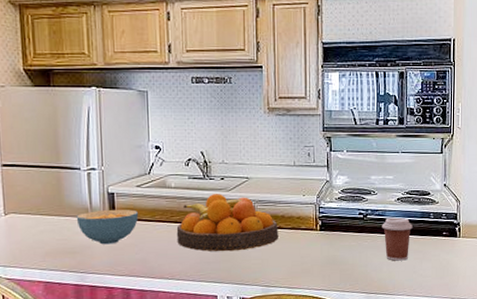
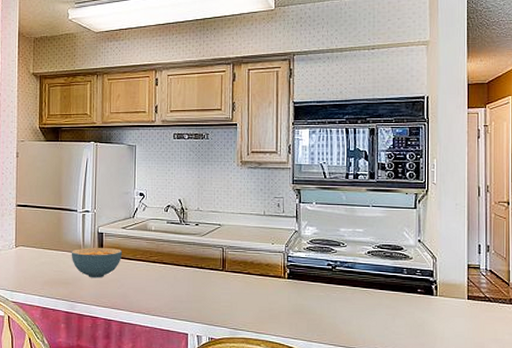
fruit bowl: present [176,194,278,252] -> none [154,238,247,293]
coffee cup: present [382,217,413,261] -> none [351,270,384,315]

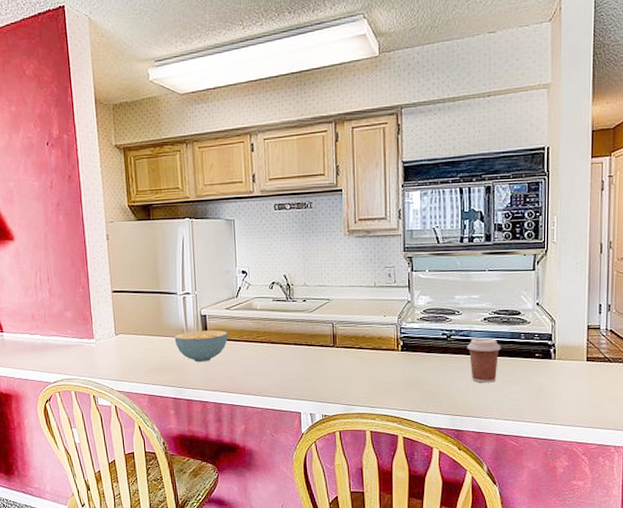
coffee cup: none [351,270,384,315] -> present [467,338,501,383]

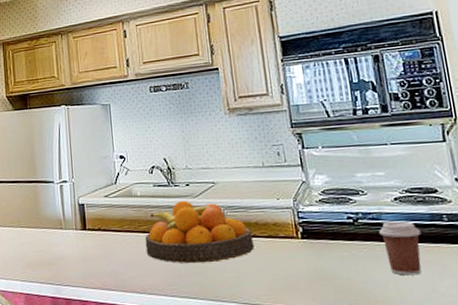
cereal bowl: present [174,330,228,362] -> none [51,220,108,256]
fruit bowl: none [262,315,359,371] -> present [145,201,254,264]

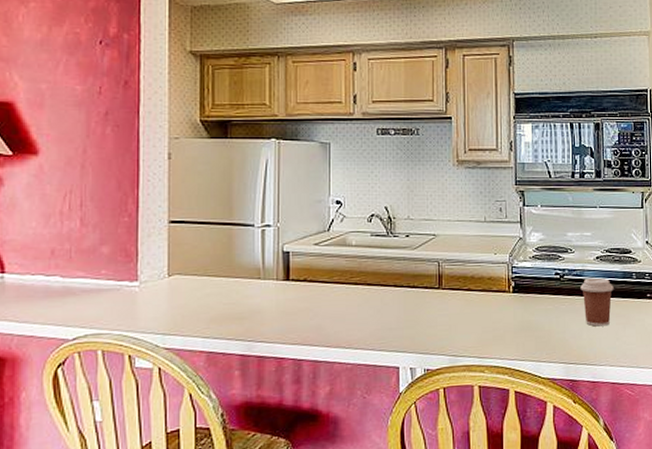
fruit bowl: present [145,201,254,264] -> none [356,252,468,317]

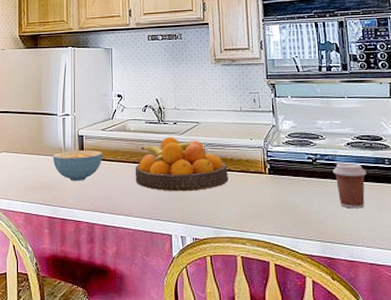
cereal bowl: none [247,270,316,309] -> present [52,150,103,181]
fruit bowl: none [356,252,468,317] -> present [135,137,228,192]

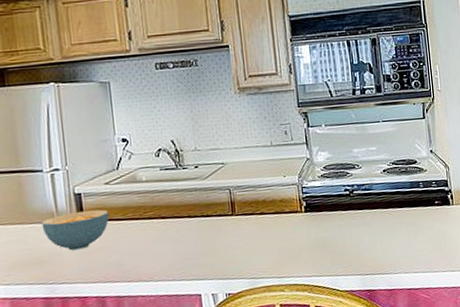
fruit bowl: present [135,137,228,192] -> none [151,183,262,247]
coffee cup: present [333,162,367,209] -> none [370,189,403,237]

